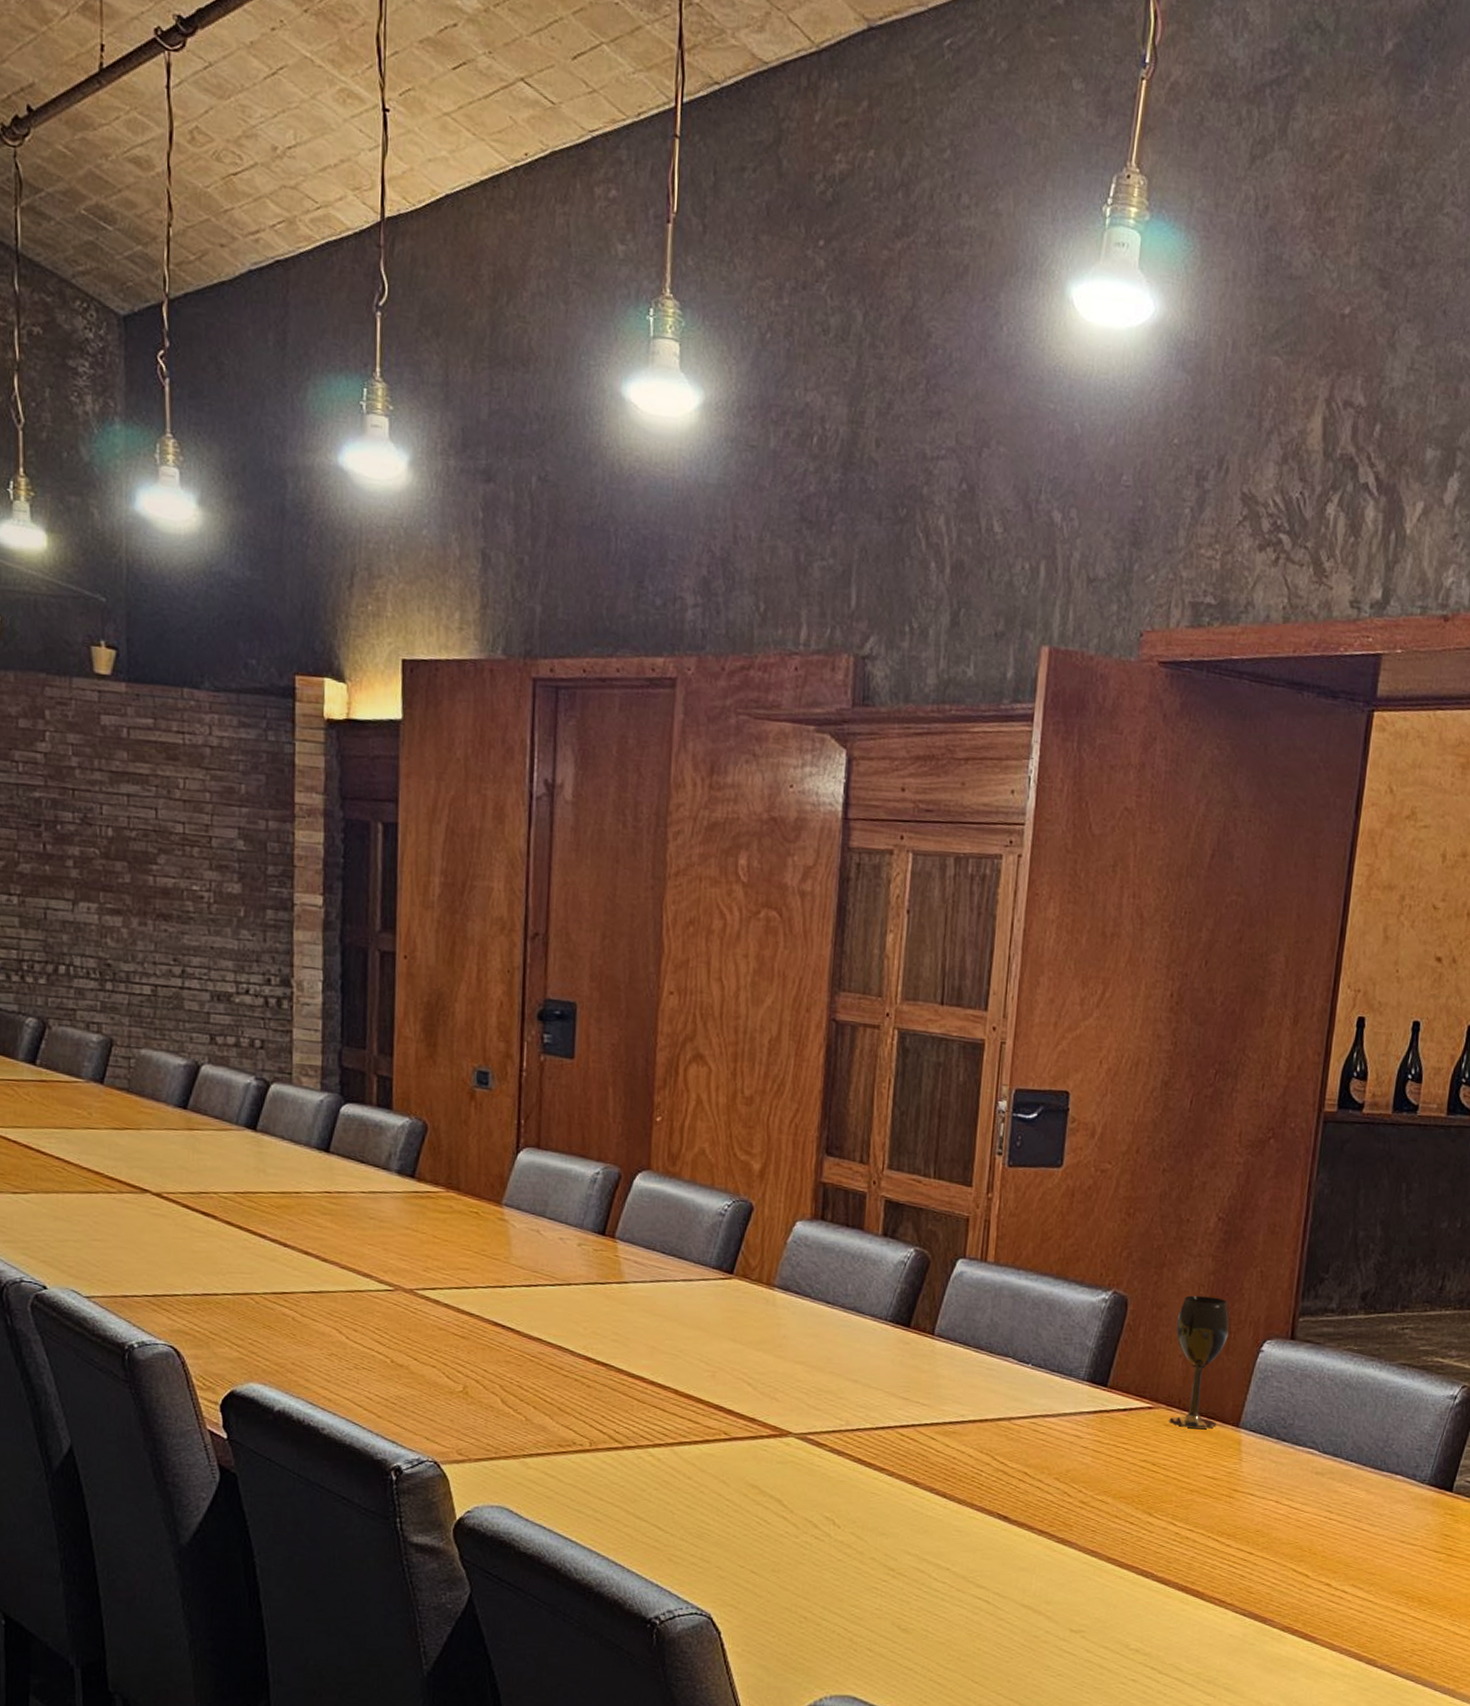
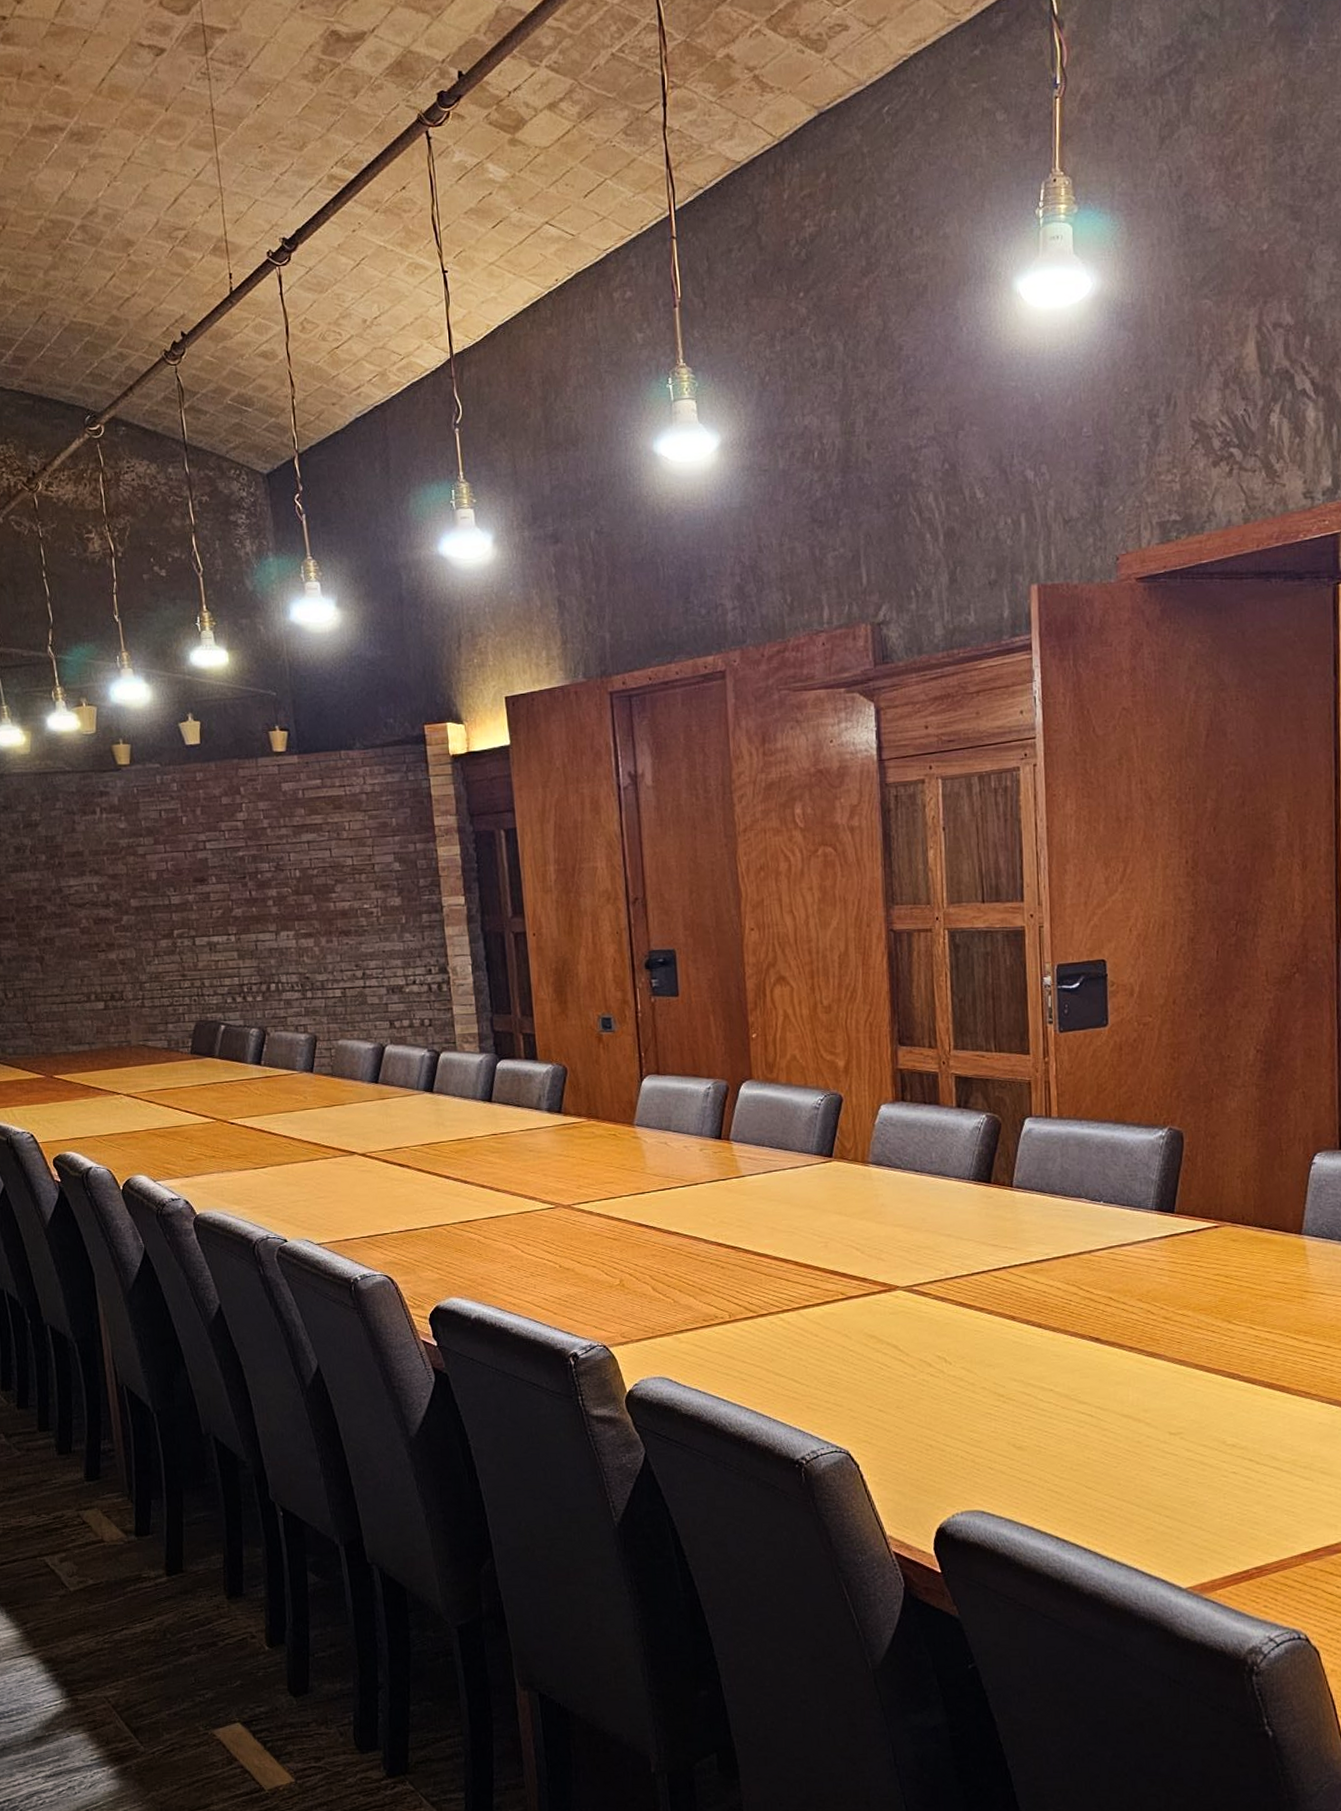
wine glass: present [1169,1295,1230,1429] -> none [1230,1121,1281,1240]

